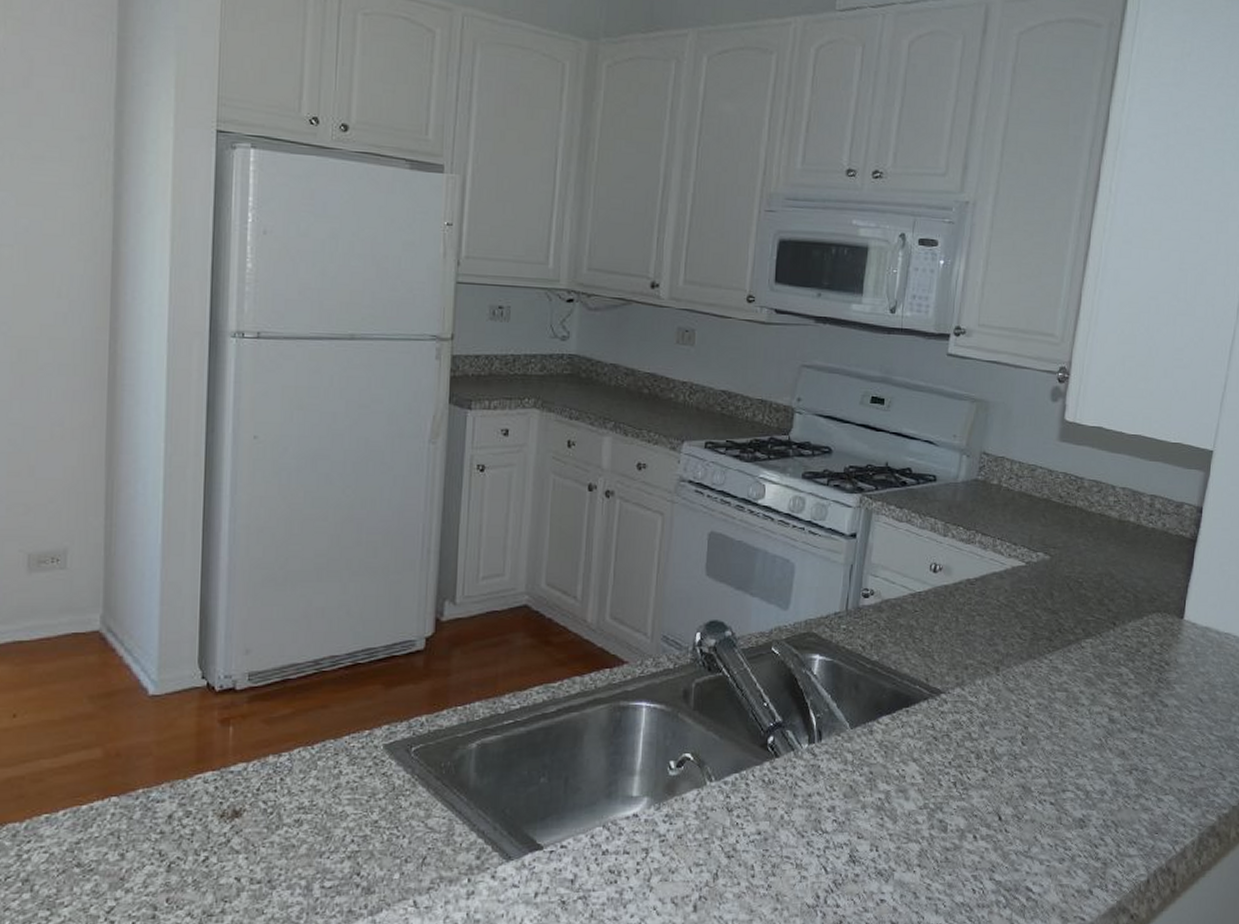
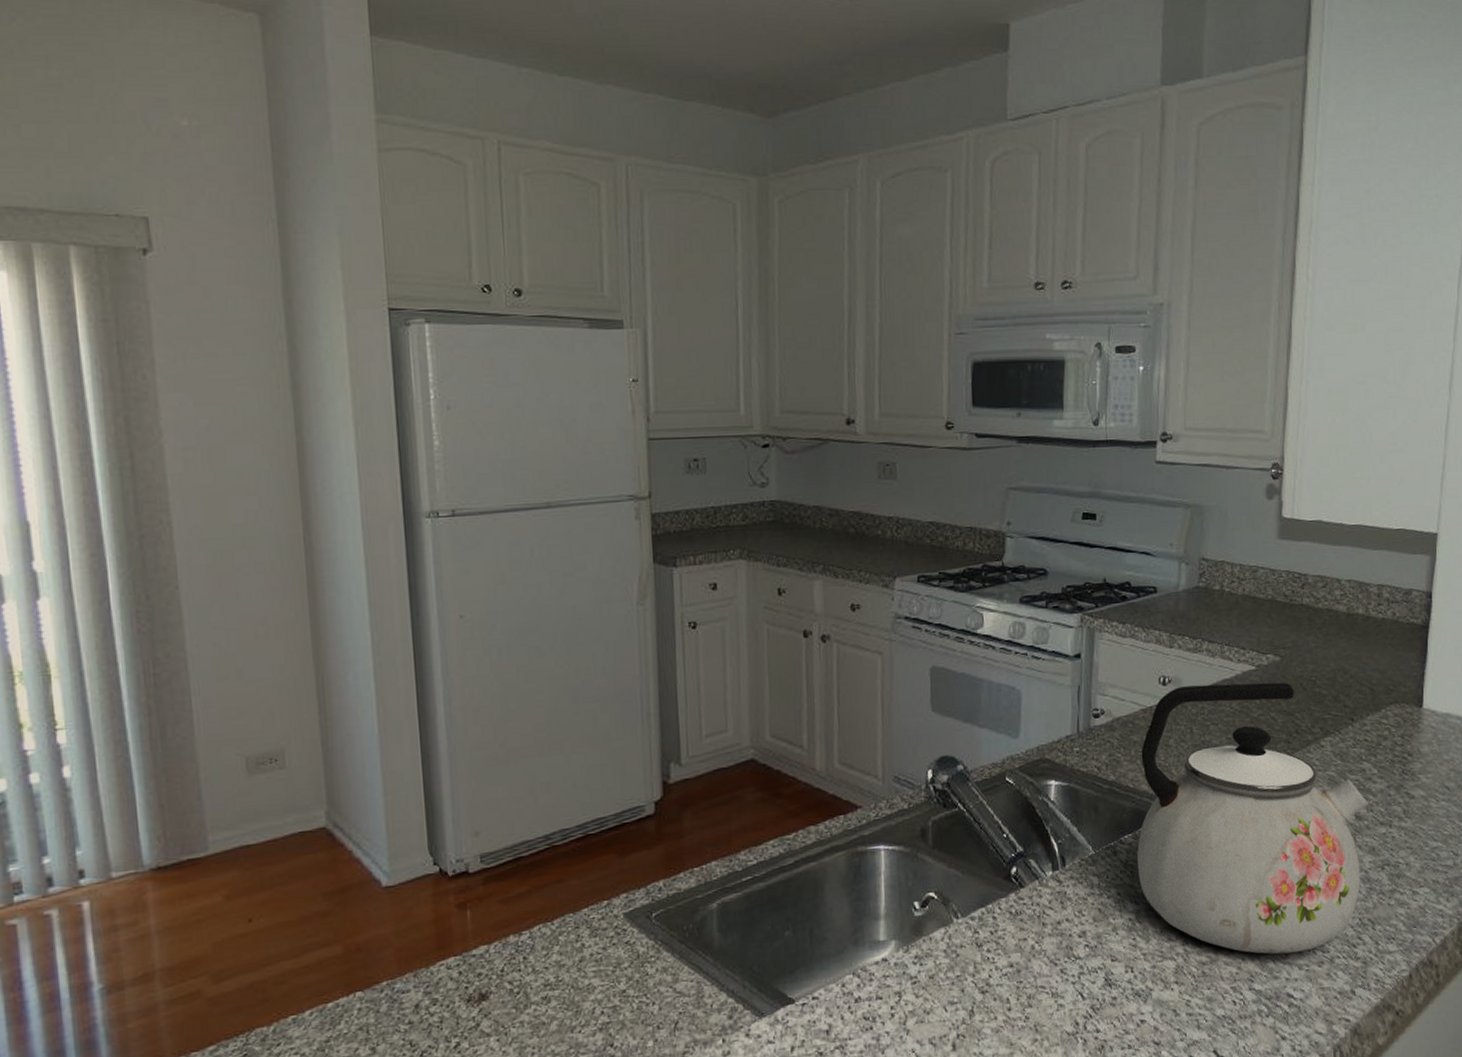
kettle: none [891,575,1123,848] -> present [1136,682,1369,955]

